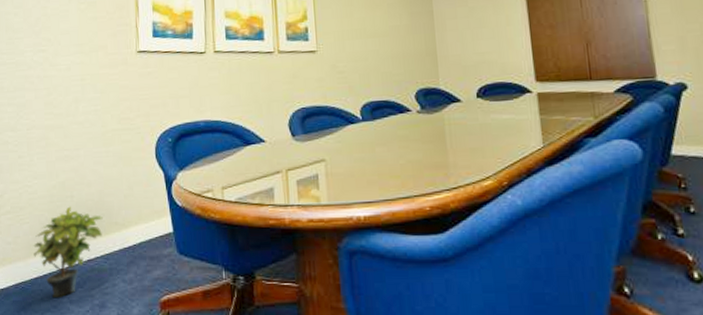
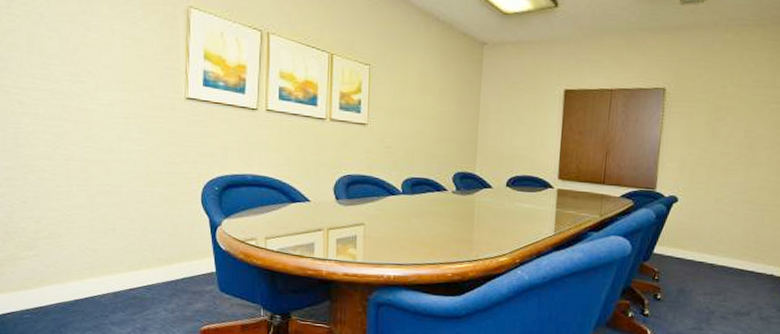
potted plant: present [33,206,103,297] -> none [73,238,146,319]

